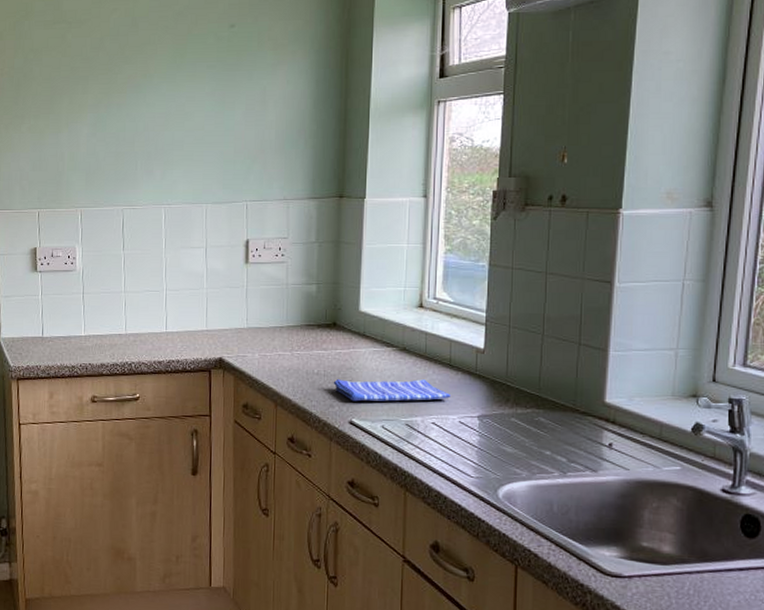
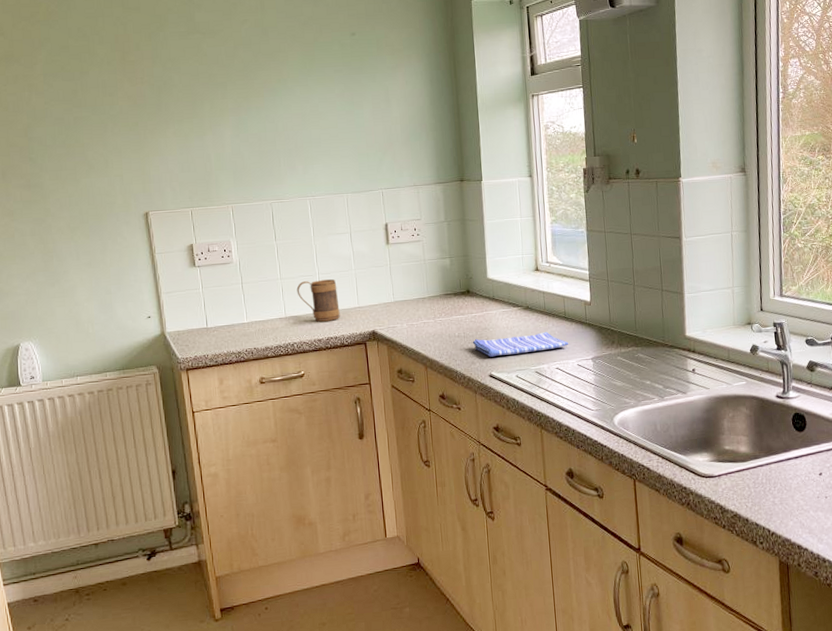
mug: none [140,297,185,343] -> present [296,279,340,322]

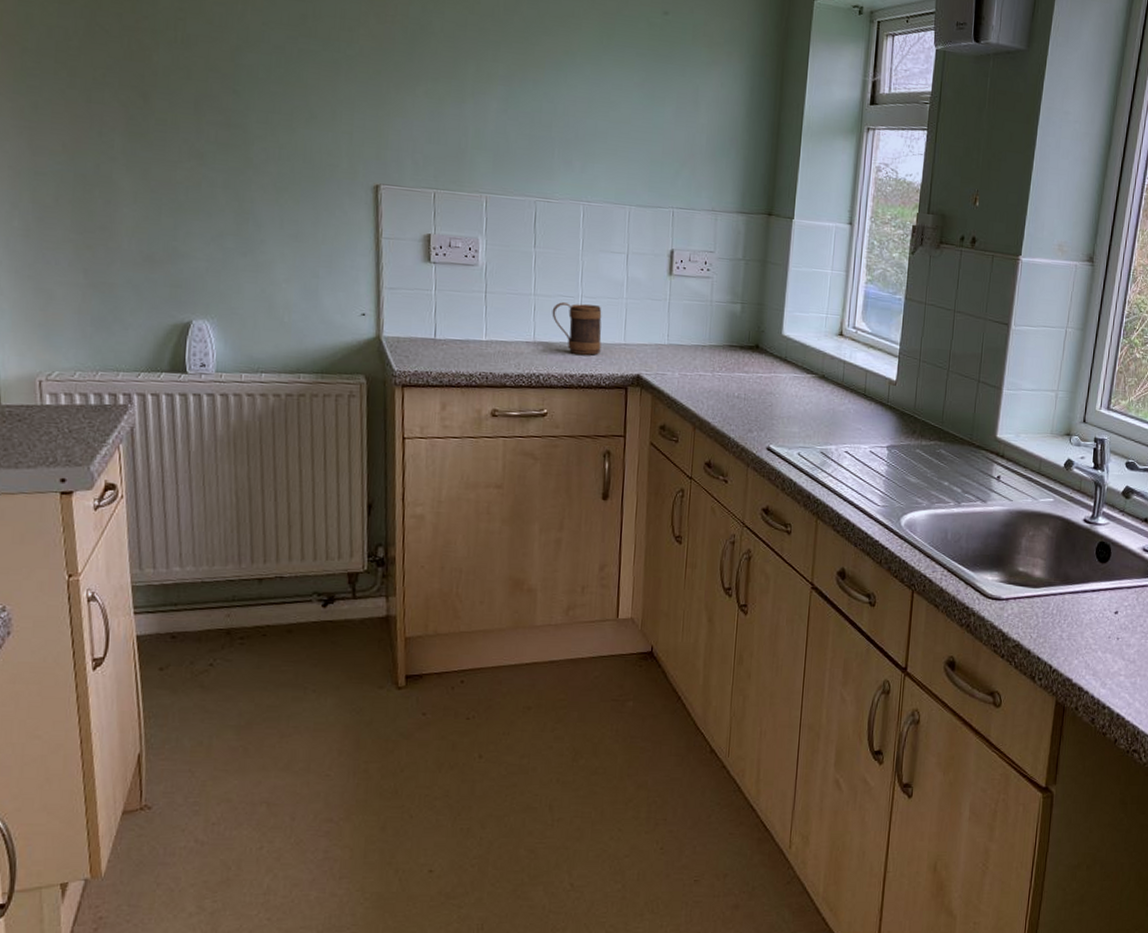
dish towel: present [472,332,569,357] -> none [753,403,864,429]

